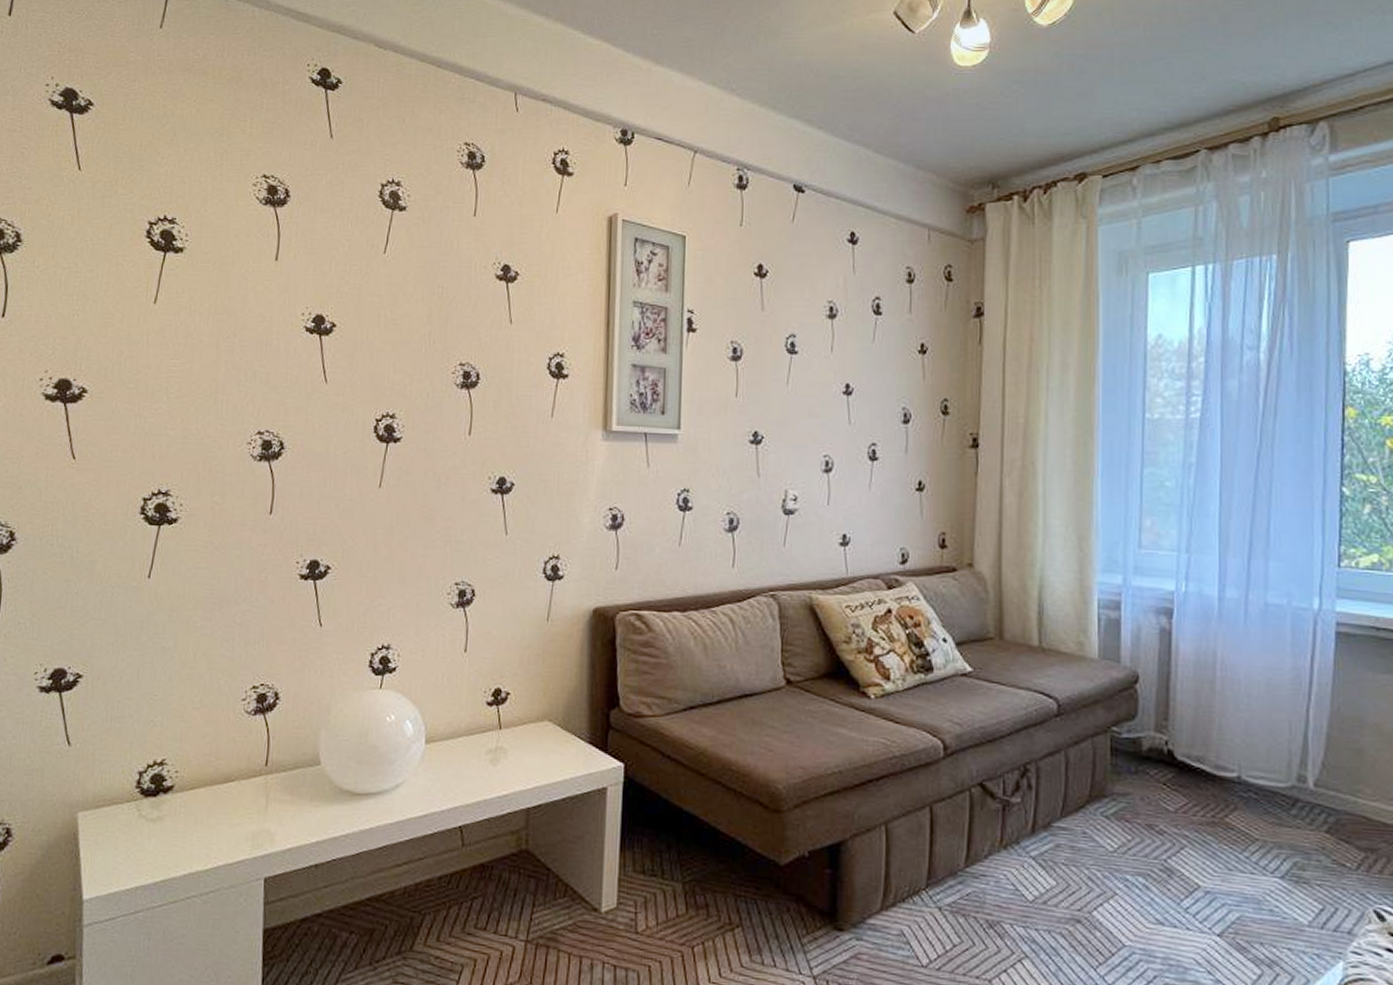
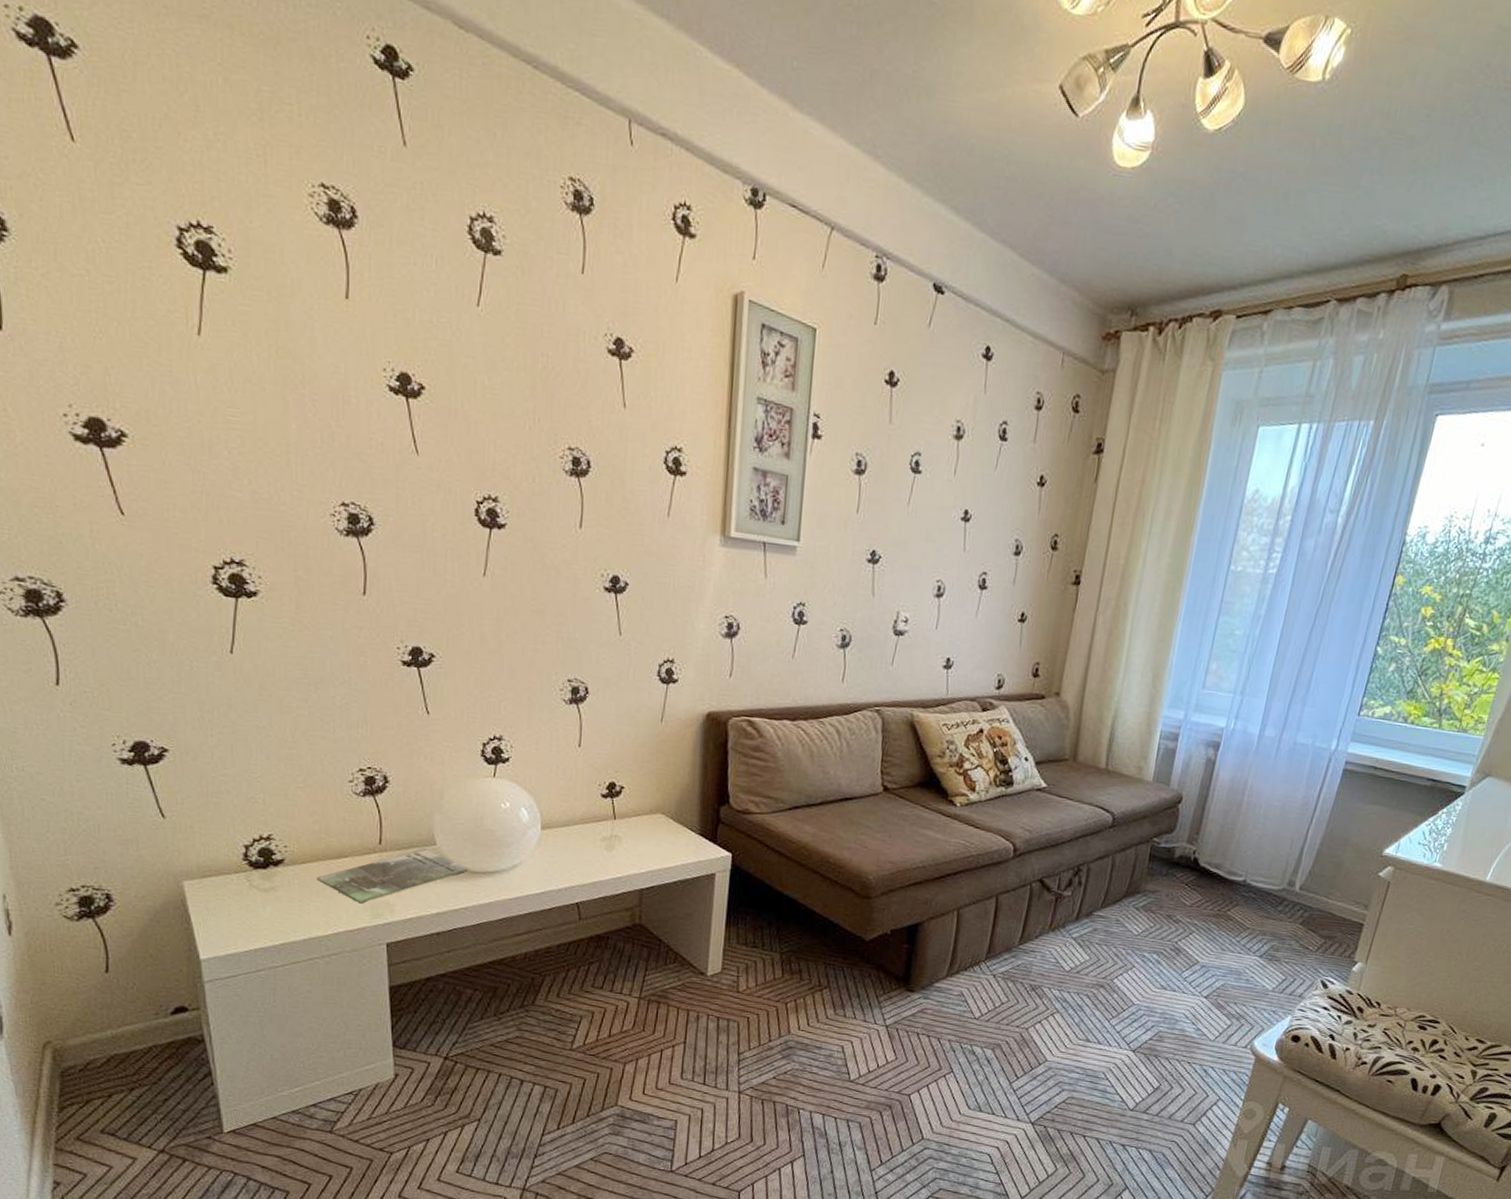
magazine: none [202,769,351,833] -> present [316,849,469,904]

